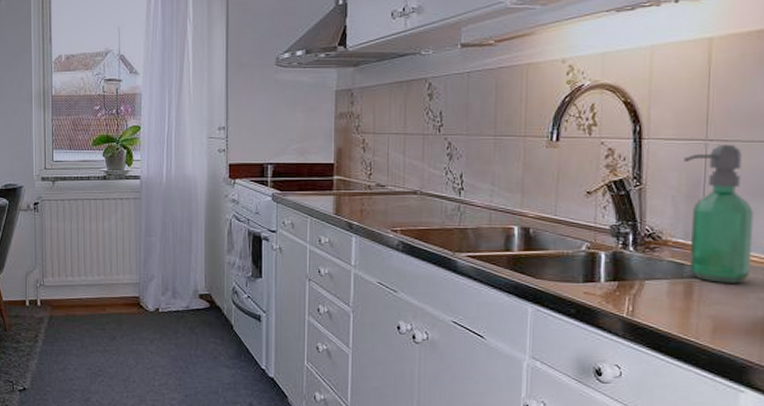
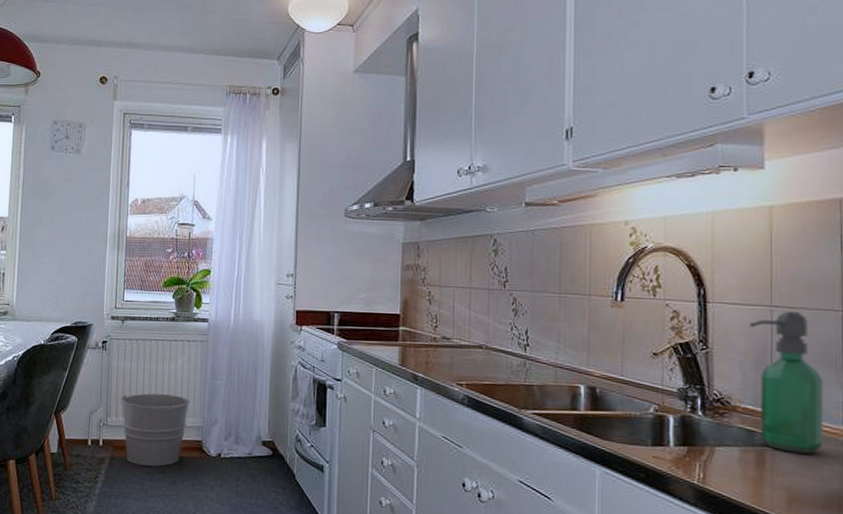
bucket: none [55,253,126,323] -> present [119,393,190,467]

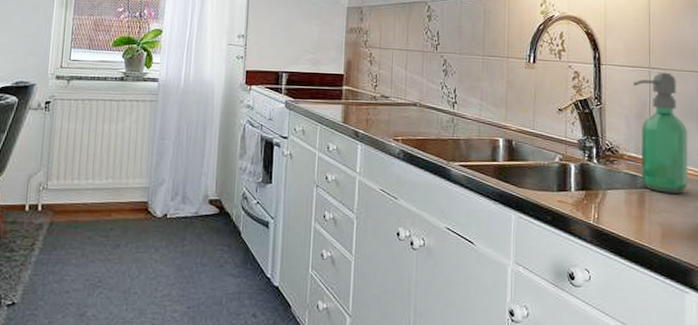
bucket: present [119,393,190,467] -> none [61,155,137,230]

